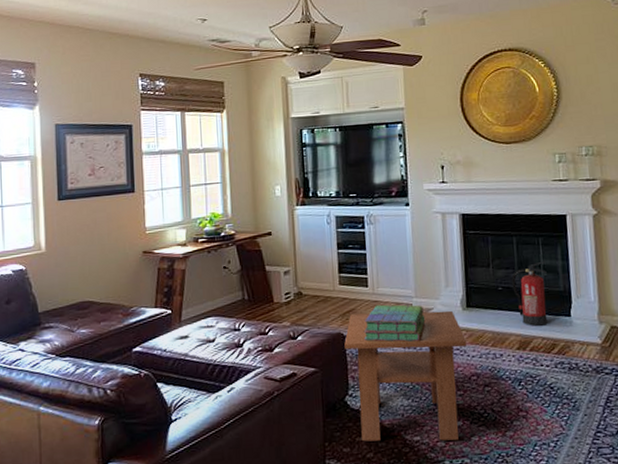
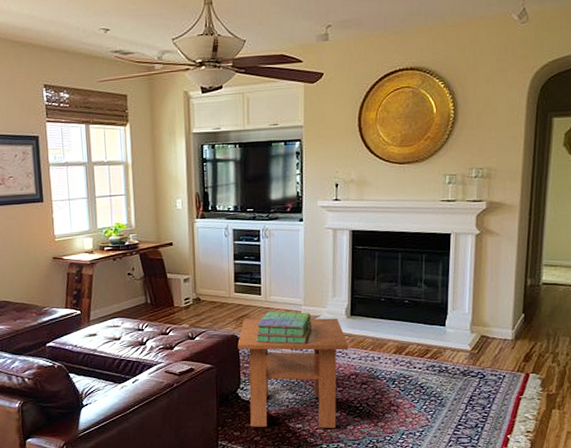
fire extinguisher: present [511,261,548,326] -> none [394,276,427,334]

